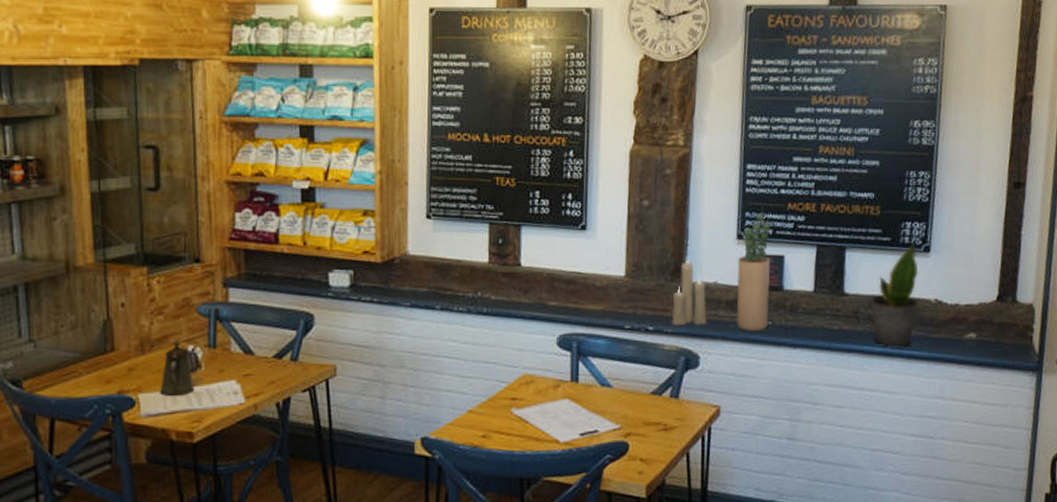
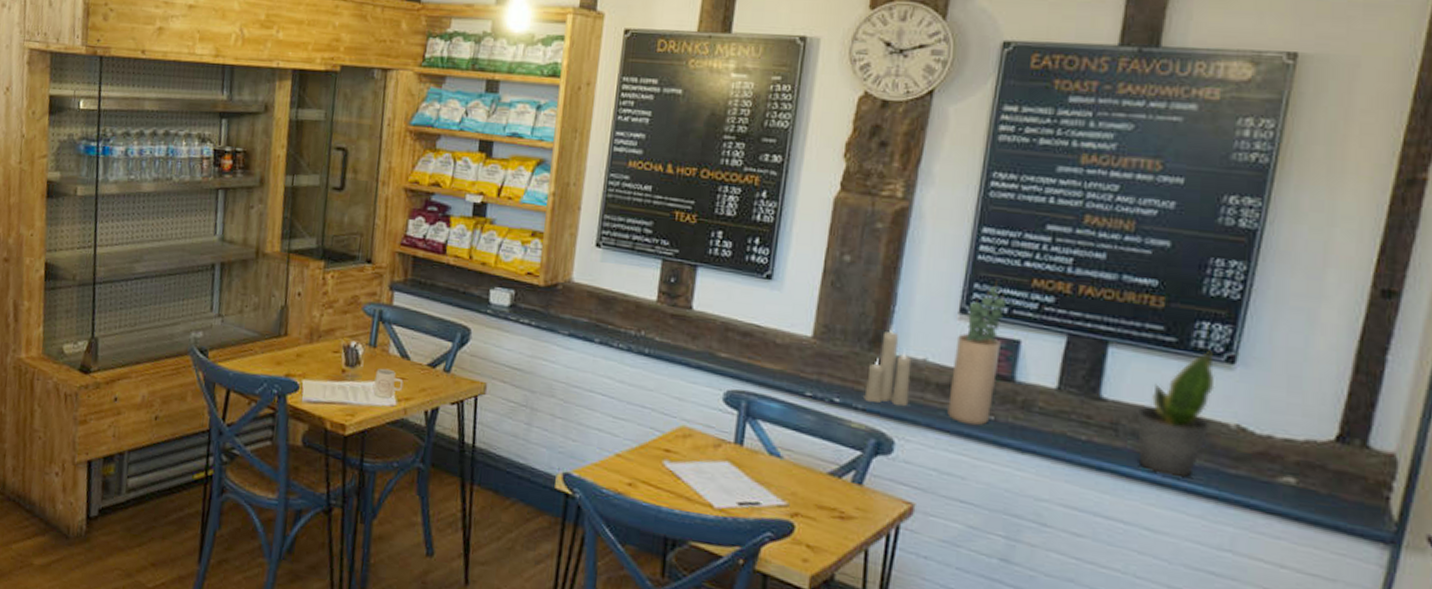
coffee pot: present [160,340,195,397] -> none [321,334,352,389]
mug: none [219,367,250,398] -> present [373,368,404,399]

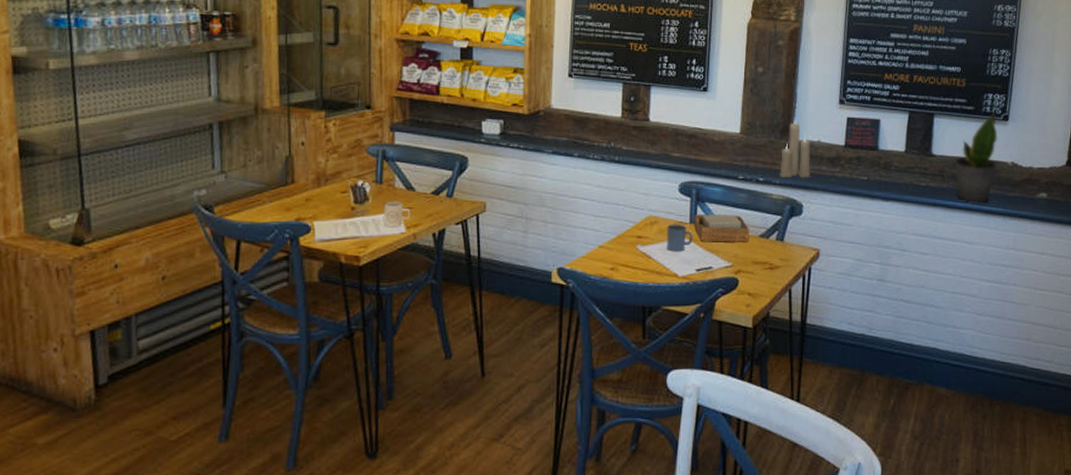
mug: none [702,440,738,478] -> present [667,224,693,252]
napkin holder: none [740,432,816,480] -> present [694,213,750,244]
vase: present [947,280,1007,427] -> none [837,77,869,186]

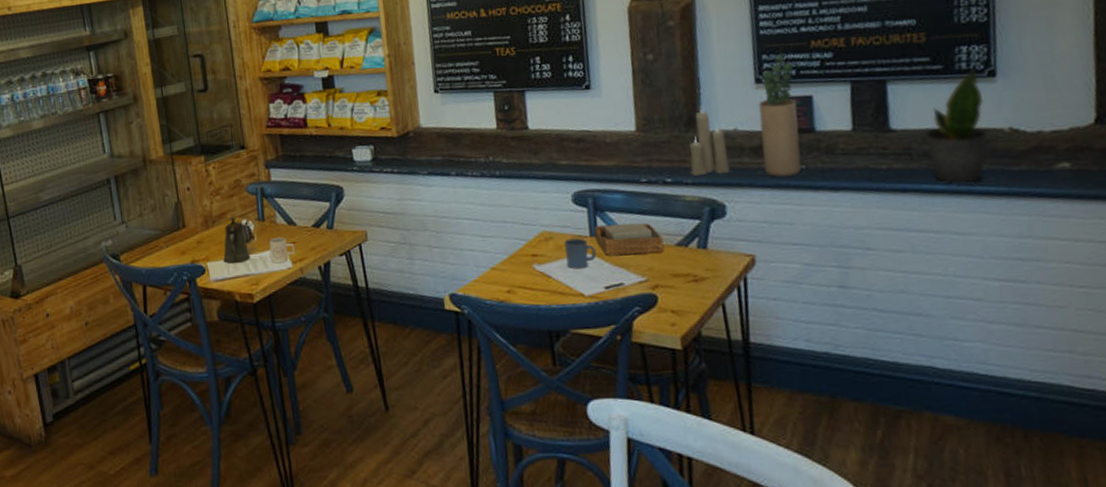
coffee pot: none [332,176,363,225] -> present [223,216,251,264]
vase: none [837,77,869,186] -> present [758,48,802,178]

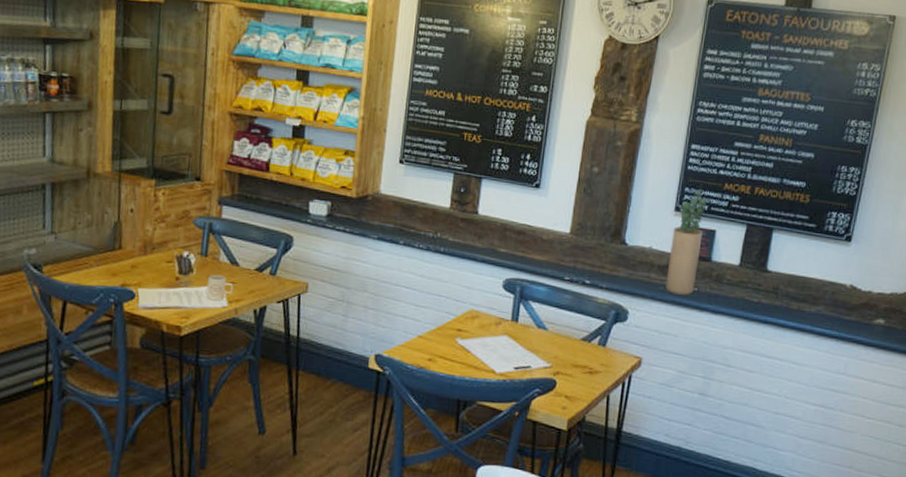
coffee pot: present [223,216,251,264] -> none [156,246,186,295]
mug: present [564,238,597,270] -> none [486,320,514,349]
napkin holder: present [594,222,665,257] -> none [516,311,572,346]
candle: present [689,106,731,177] -> none [607,222,641,285]
potted plant: present [923,69,989,184] -> none [790,232,839,325]

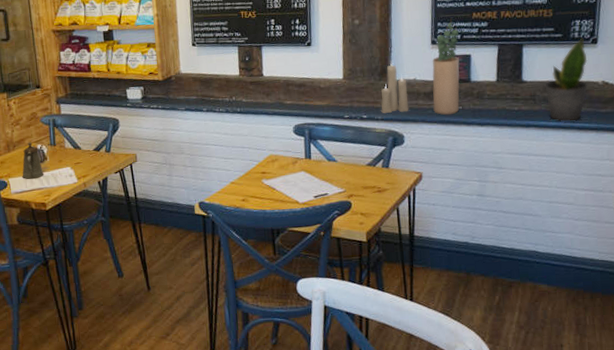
coffee pot: none [156,246,186,295] -> present [22,142,45,180]
mug: present [206,274,234,301] -> none [59,158,80,179]
candle: none [607,222,641,285] -> present [380,61,409,114]
potted plant: none [790,232,839,325] -> present [545,38,589,122]

